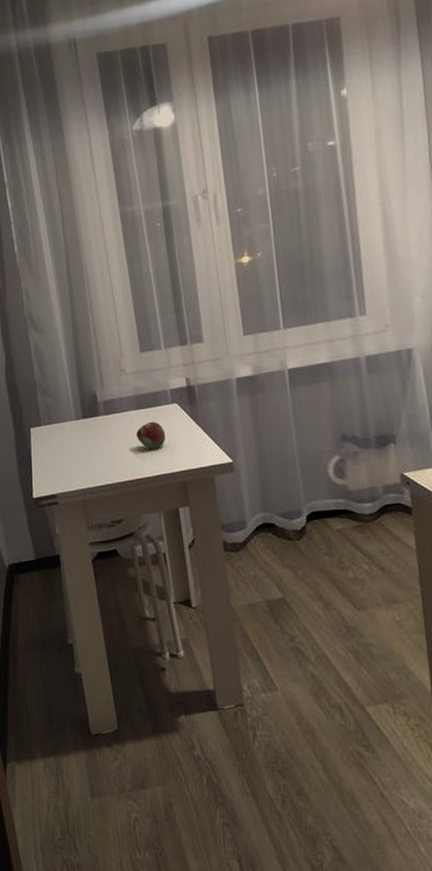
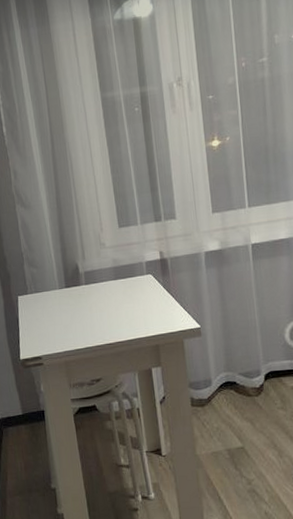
fruit: present [136,421,166,449] -> none [114,290,141,316]

